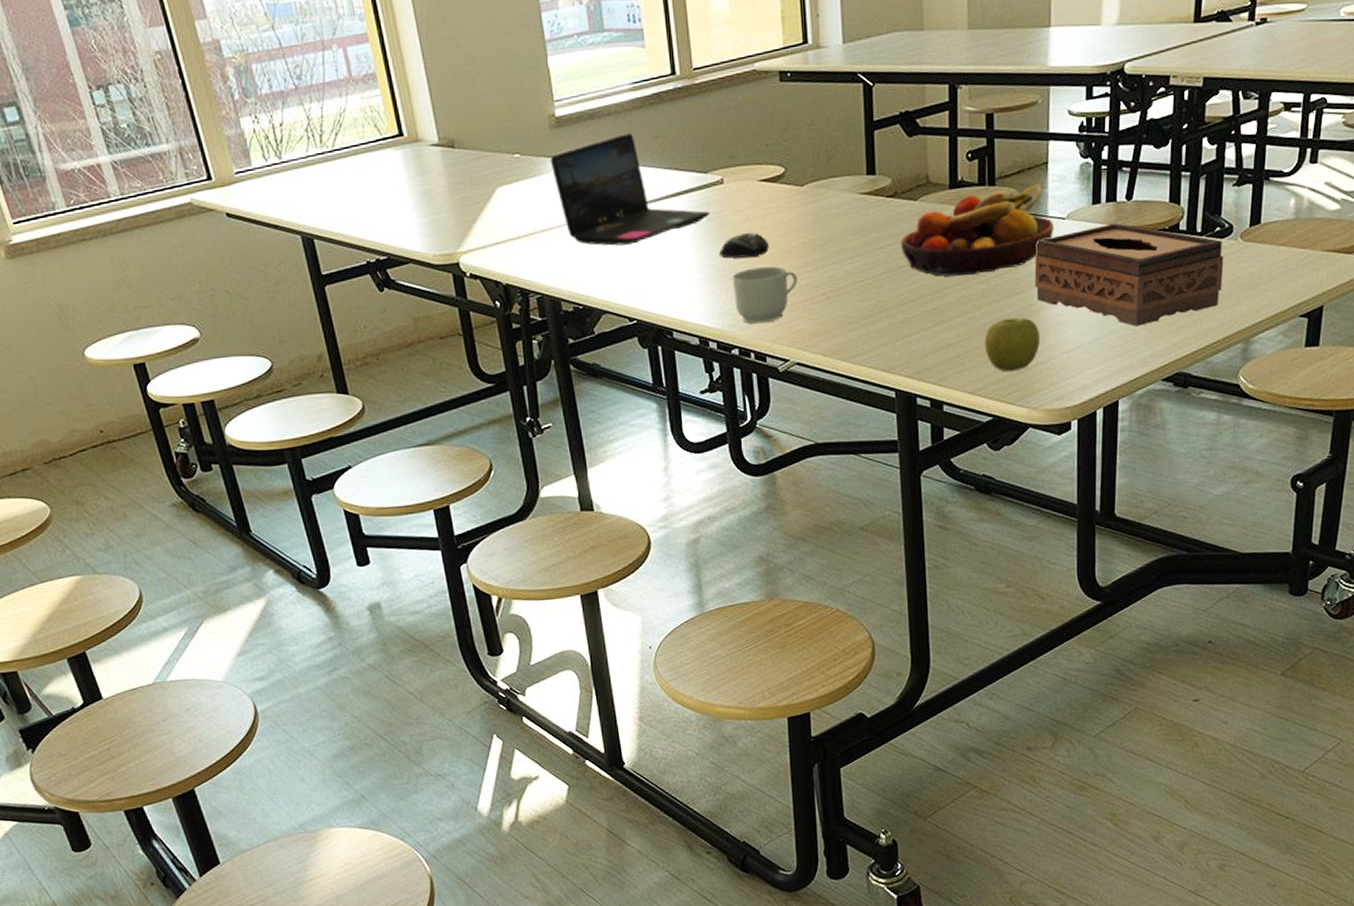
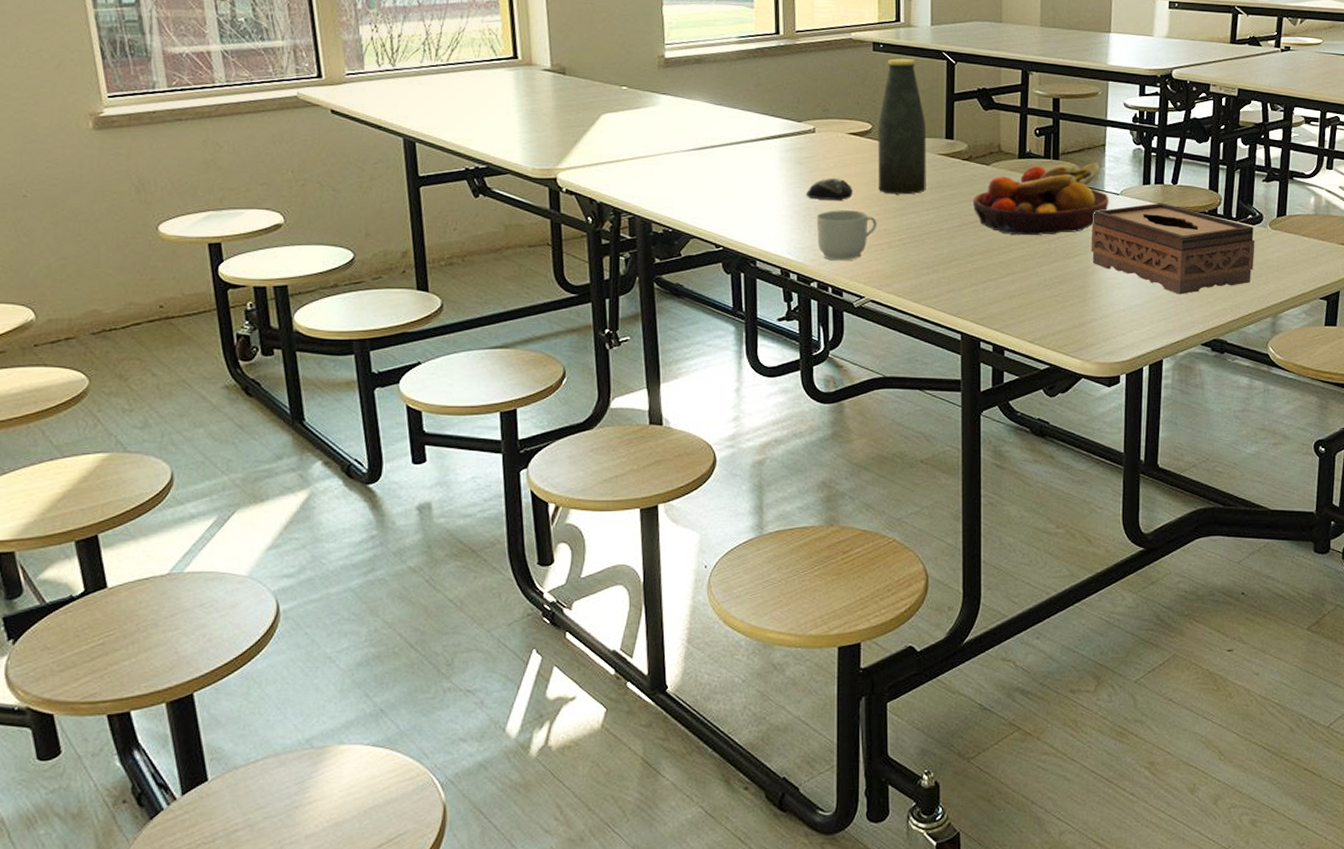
laptop: present [550,133,710,246] -> none [655,80,801,178]
bottle: none [791,86,849,245] -> present [878,58,927,195]
apple: present [984,317,1041,372] -> none [1044,277,1095,326]

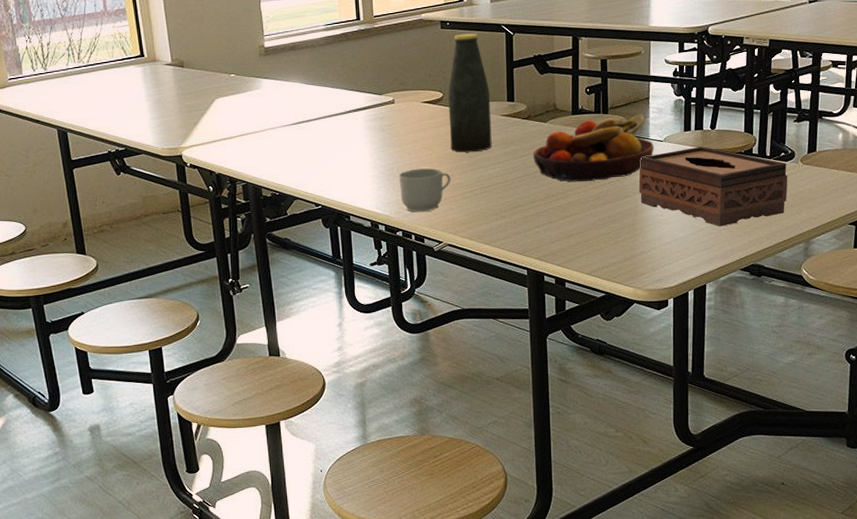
computer mouse: present [806,178,853,201] -> none [389,141,429,161]

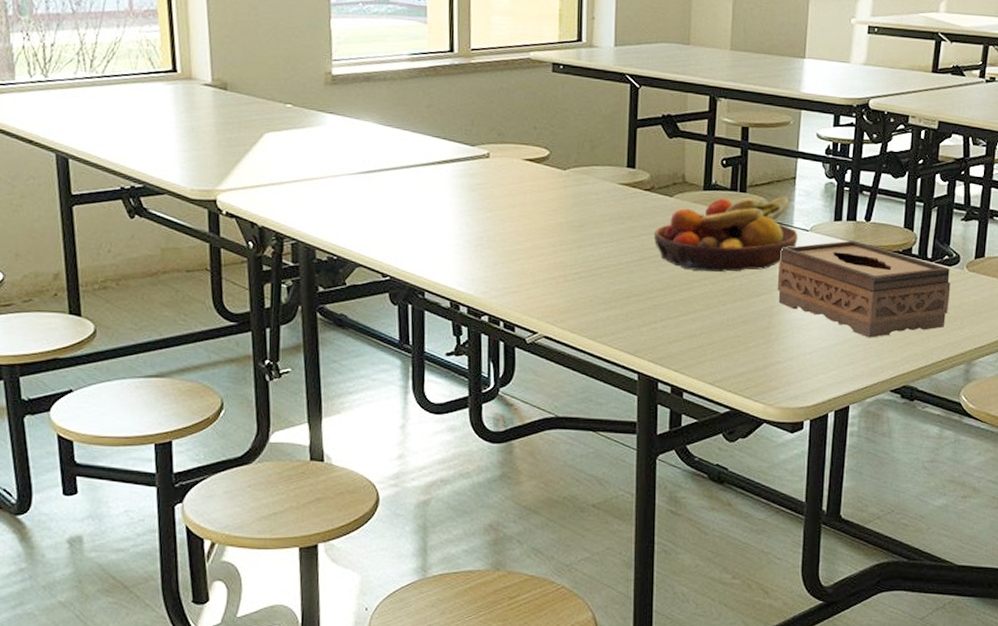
mug: present [399,168,451,212] -> none [488,240,553,294]
bottle: present [448,34,492,153] -> none [555,81,607,226]

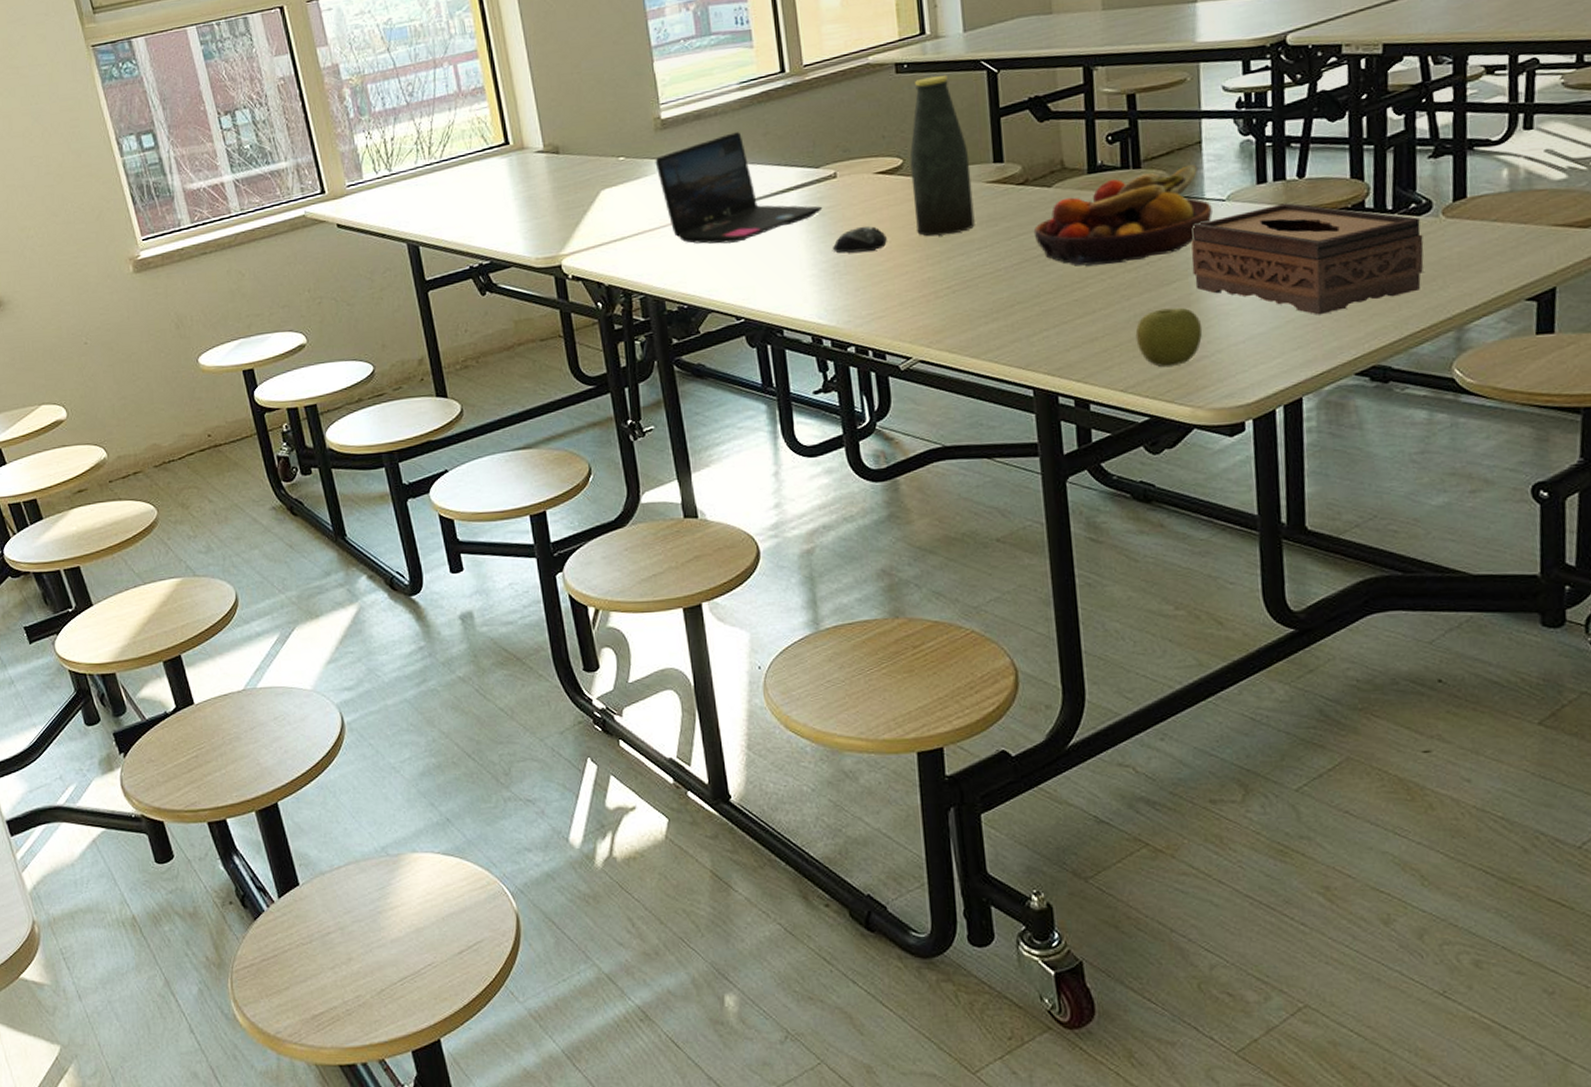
laptop: none [321,99,474,204] -> present [655,132,823,244]
computer mouse: none [479,206,528,231] -> present [833,226,887,253]
bottle: none [555,81,607,226] -> present [909,75,975,237]
apple: none [726,316,780,368] -> present [1135,307,1203,368]

